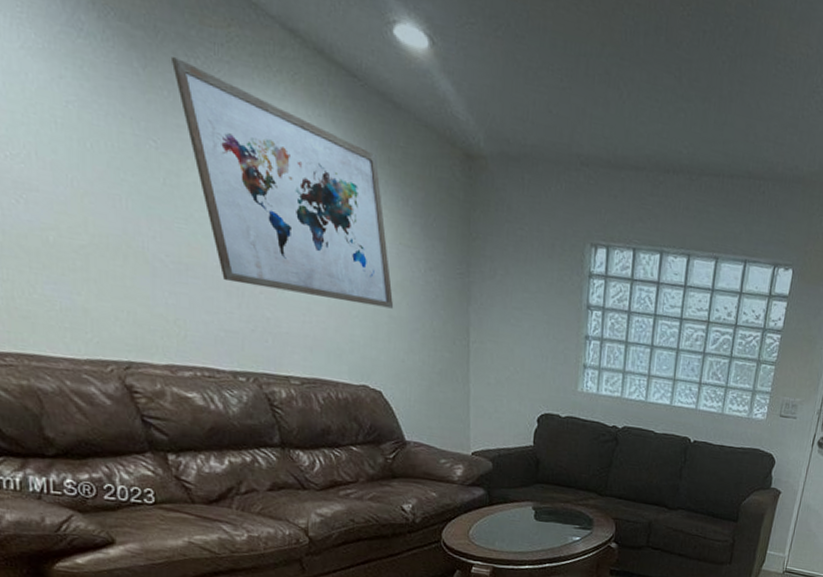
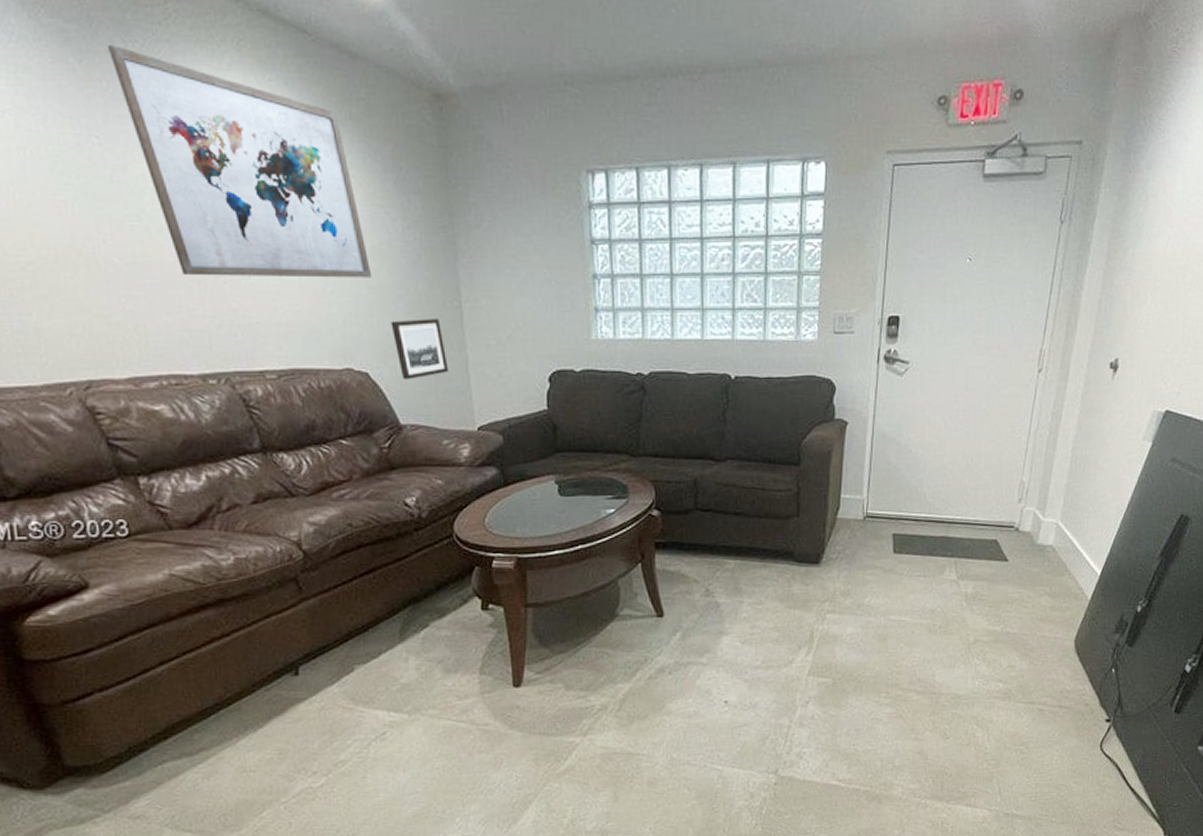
wall art: none [405,349,452,403] -> present [390,319,449,380]

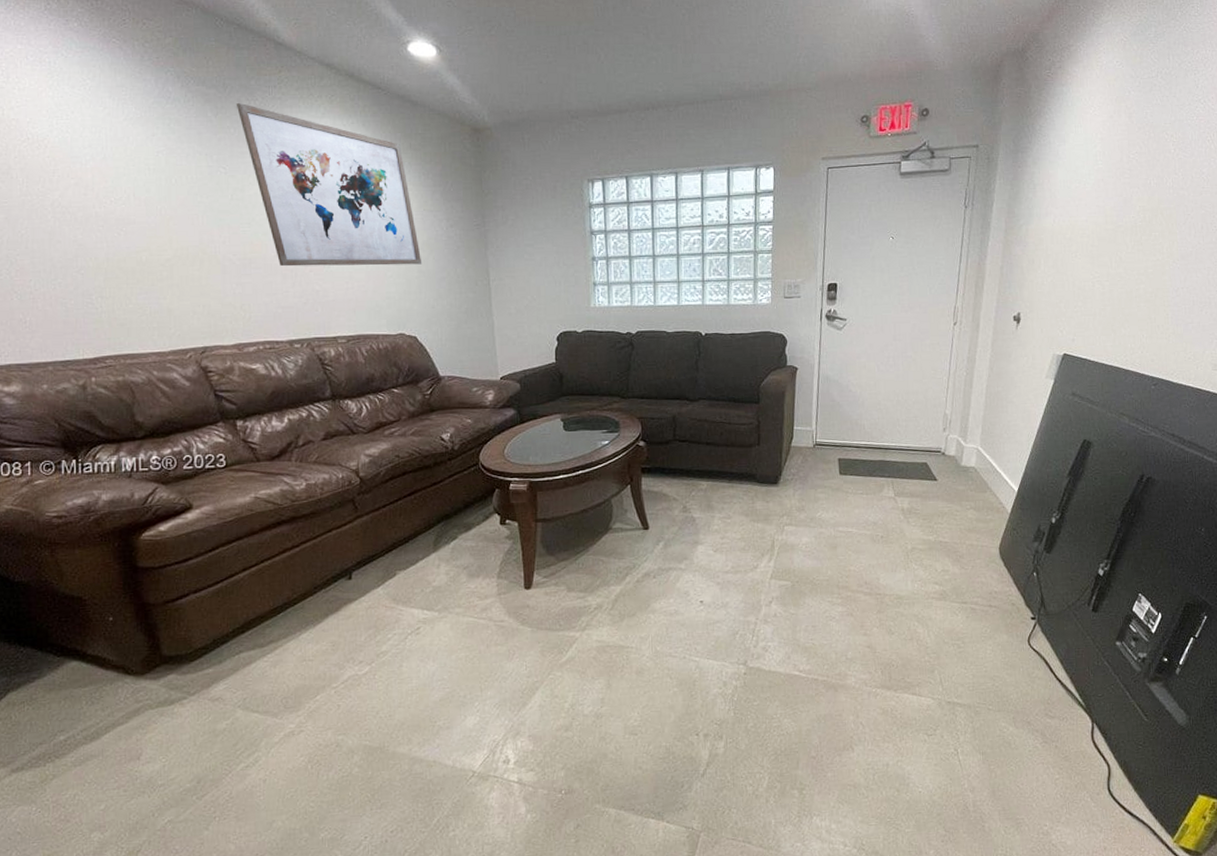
wall art: present [390,319,449,380] -> none [435,294,479,341]

